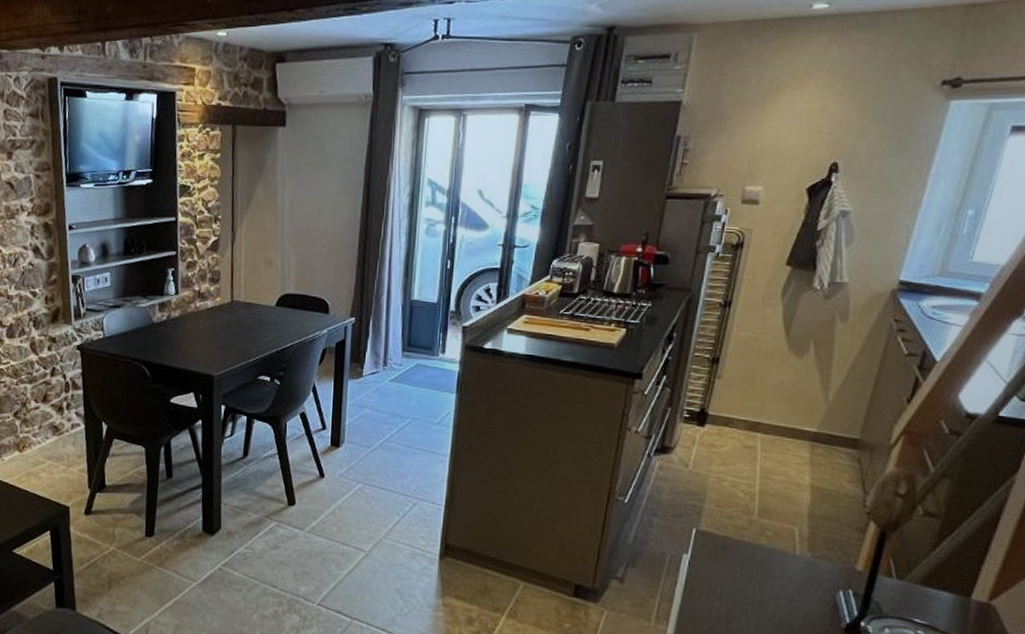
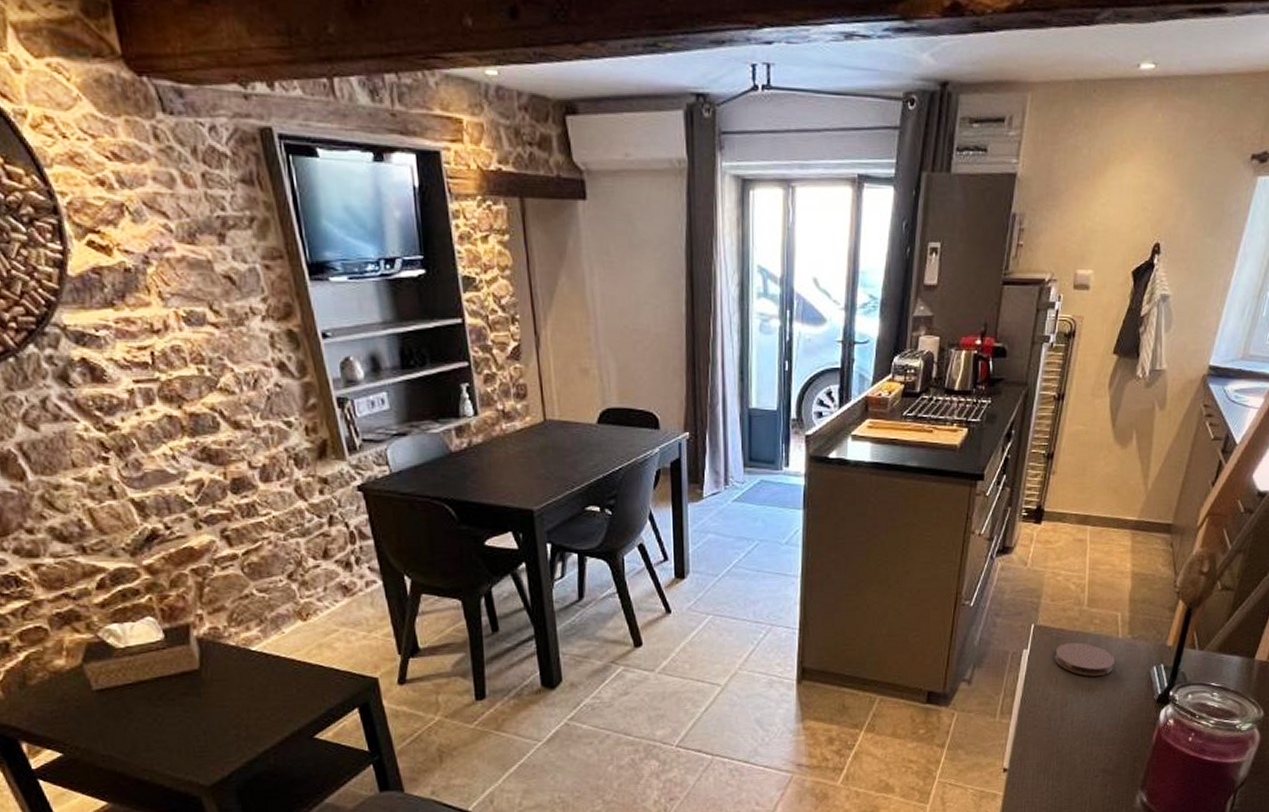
coaster: none [718,552,791,593] -> present [1054,642,1115,676]

